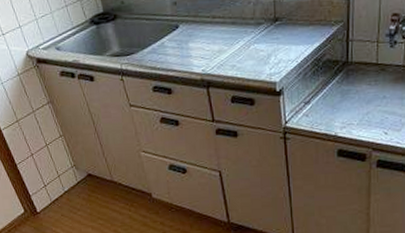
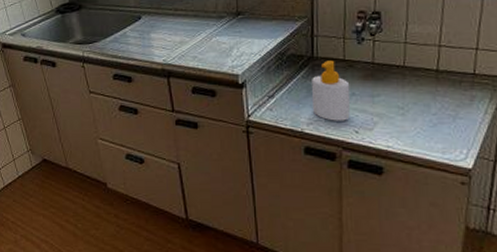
soap bottle: none [345,64,382,124] -> present [312,60,351,121]

